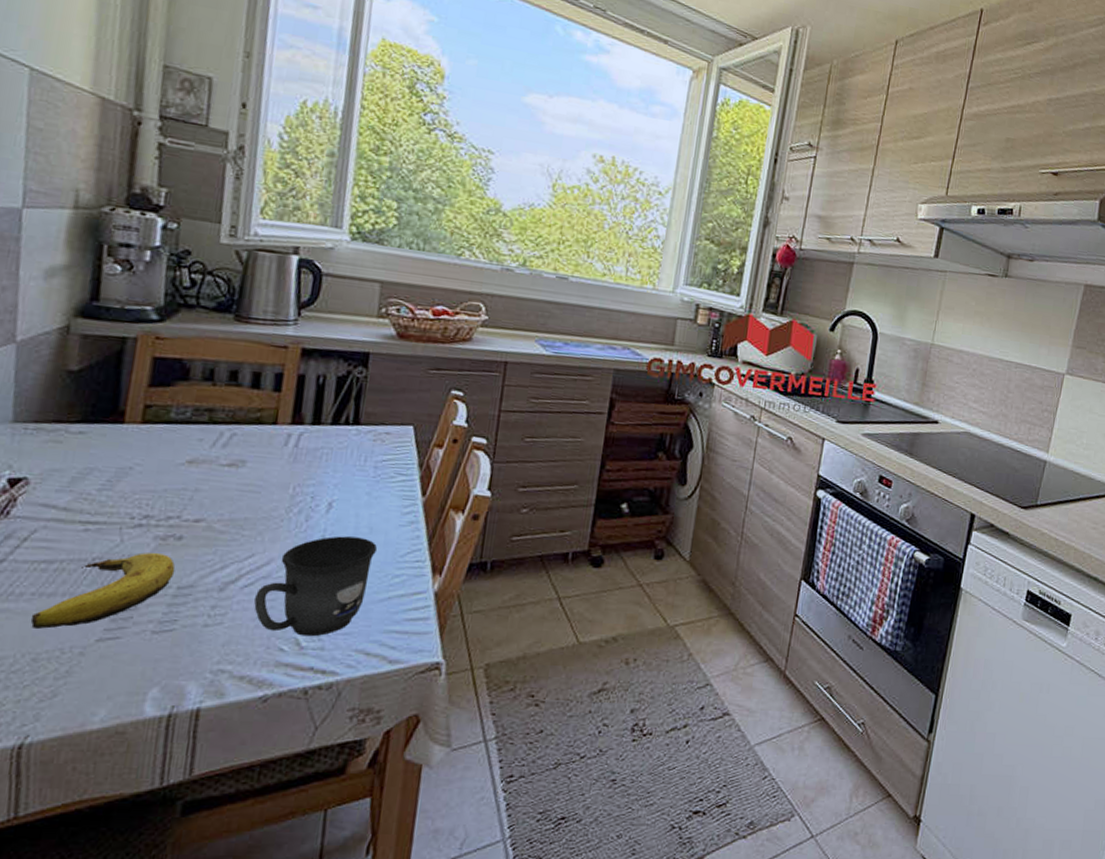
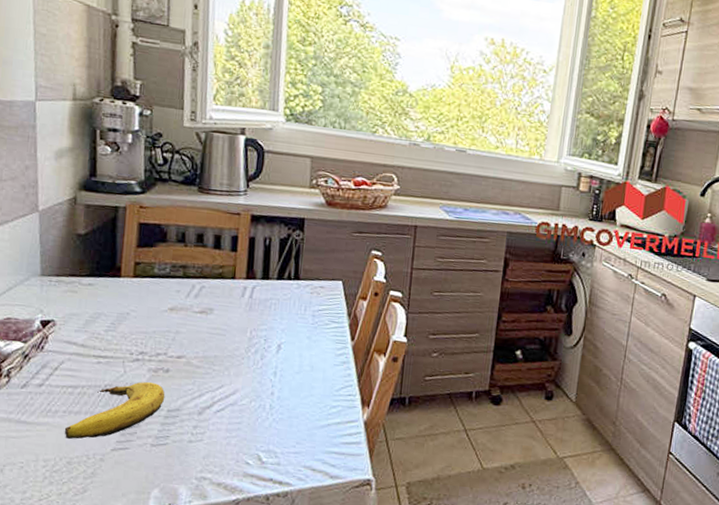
mug: present [253,536,378,637] -> none [224,372,318,454]

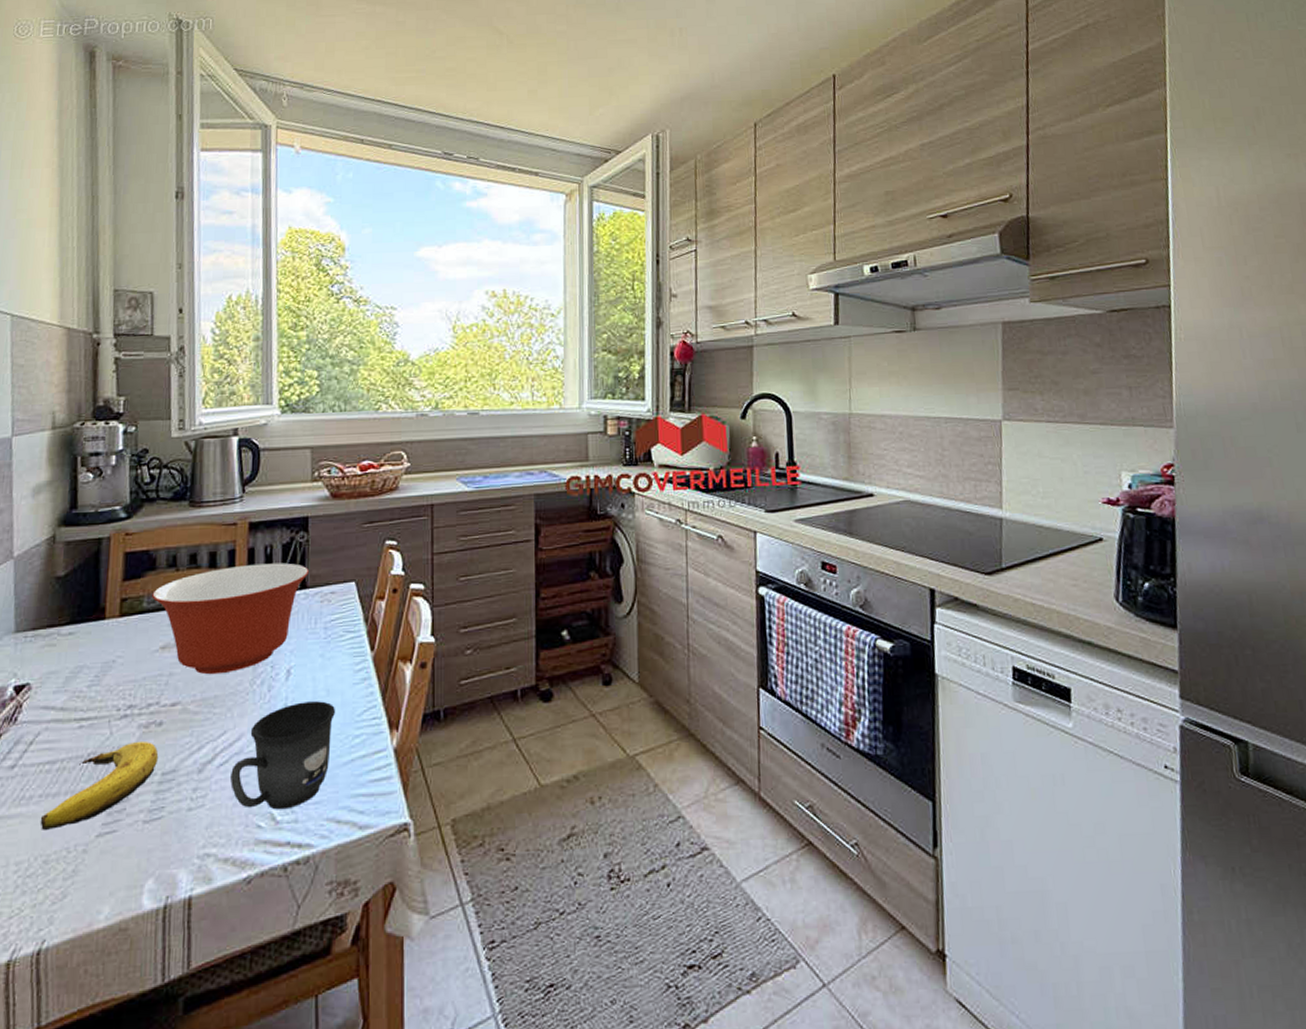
mixing bowl: none [163,250,302,339] -> present [152,563,309,675]
mug: none [224,372,318,454] -> present [229,701,336,810]

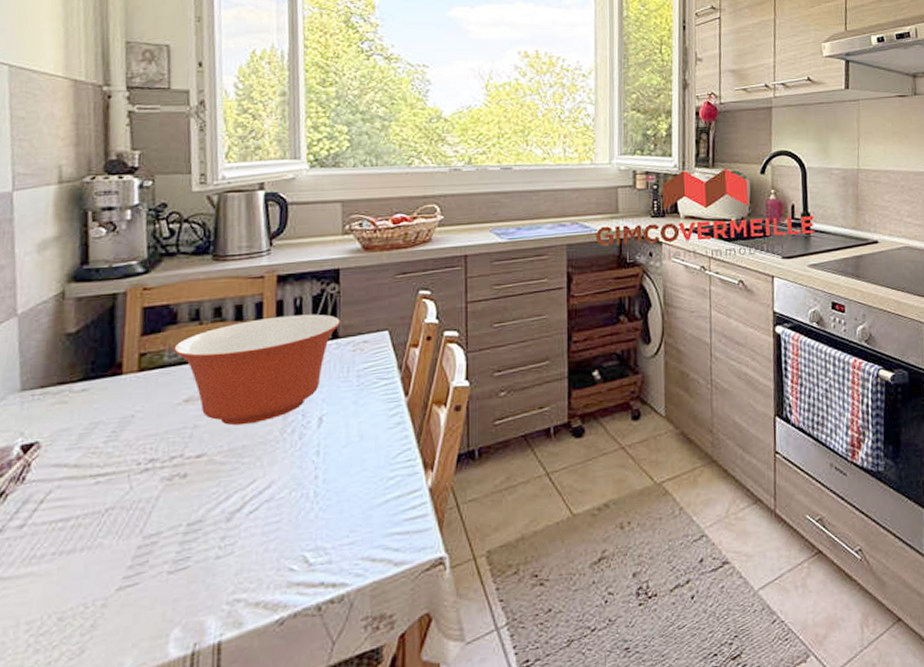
banana: present [40,740,159,831] -> none [53,493,184,589]
mug: present [229,701,336,810] -> none [259,446,370,553]

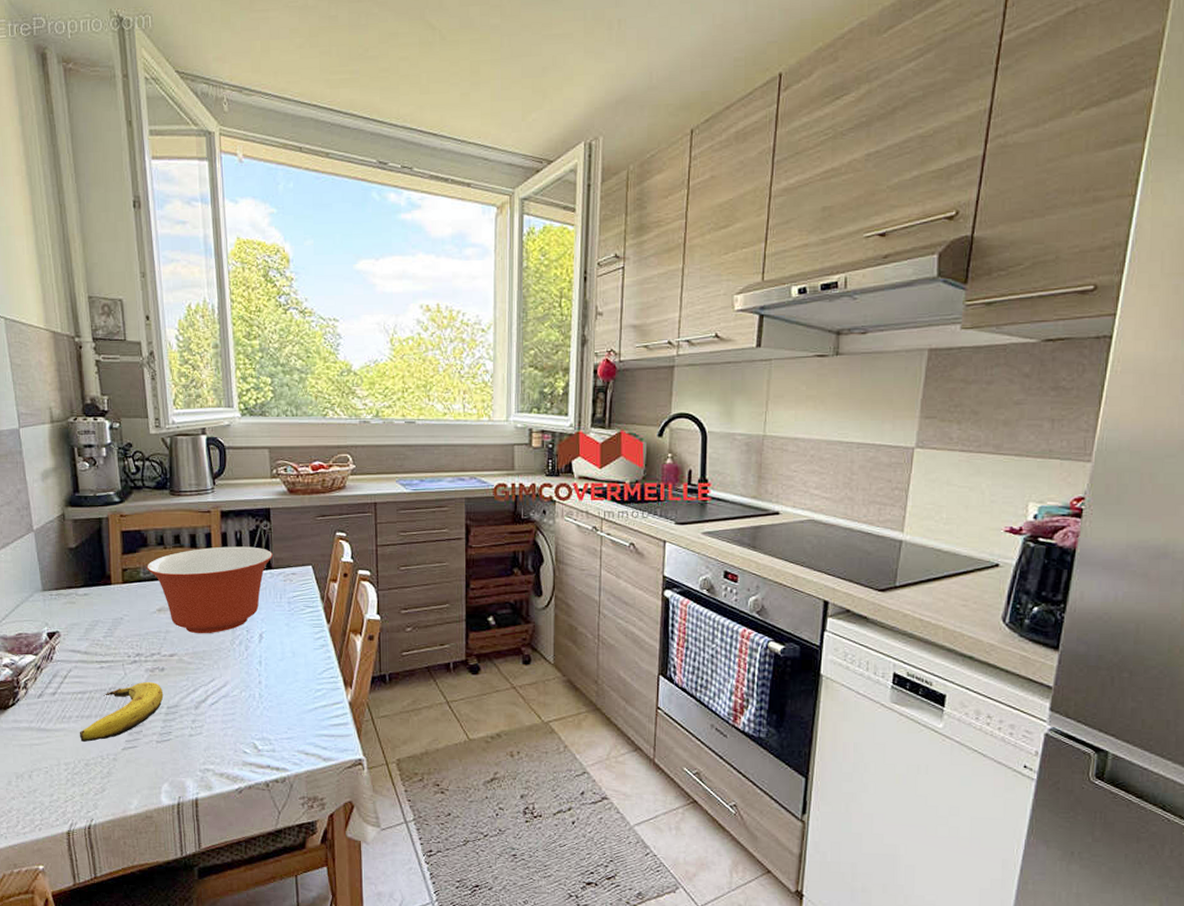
banana: none [53,493,184,589] -> present [79,681,164,743]

